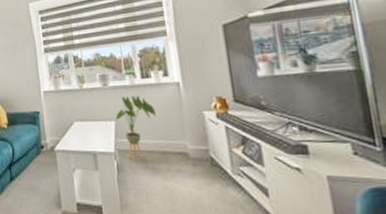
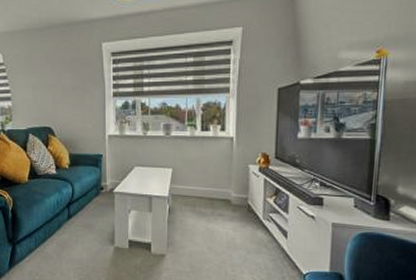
house plant: present [115,95,157,160] -> none [173,146,210,204]

